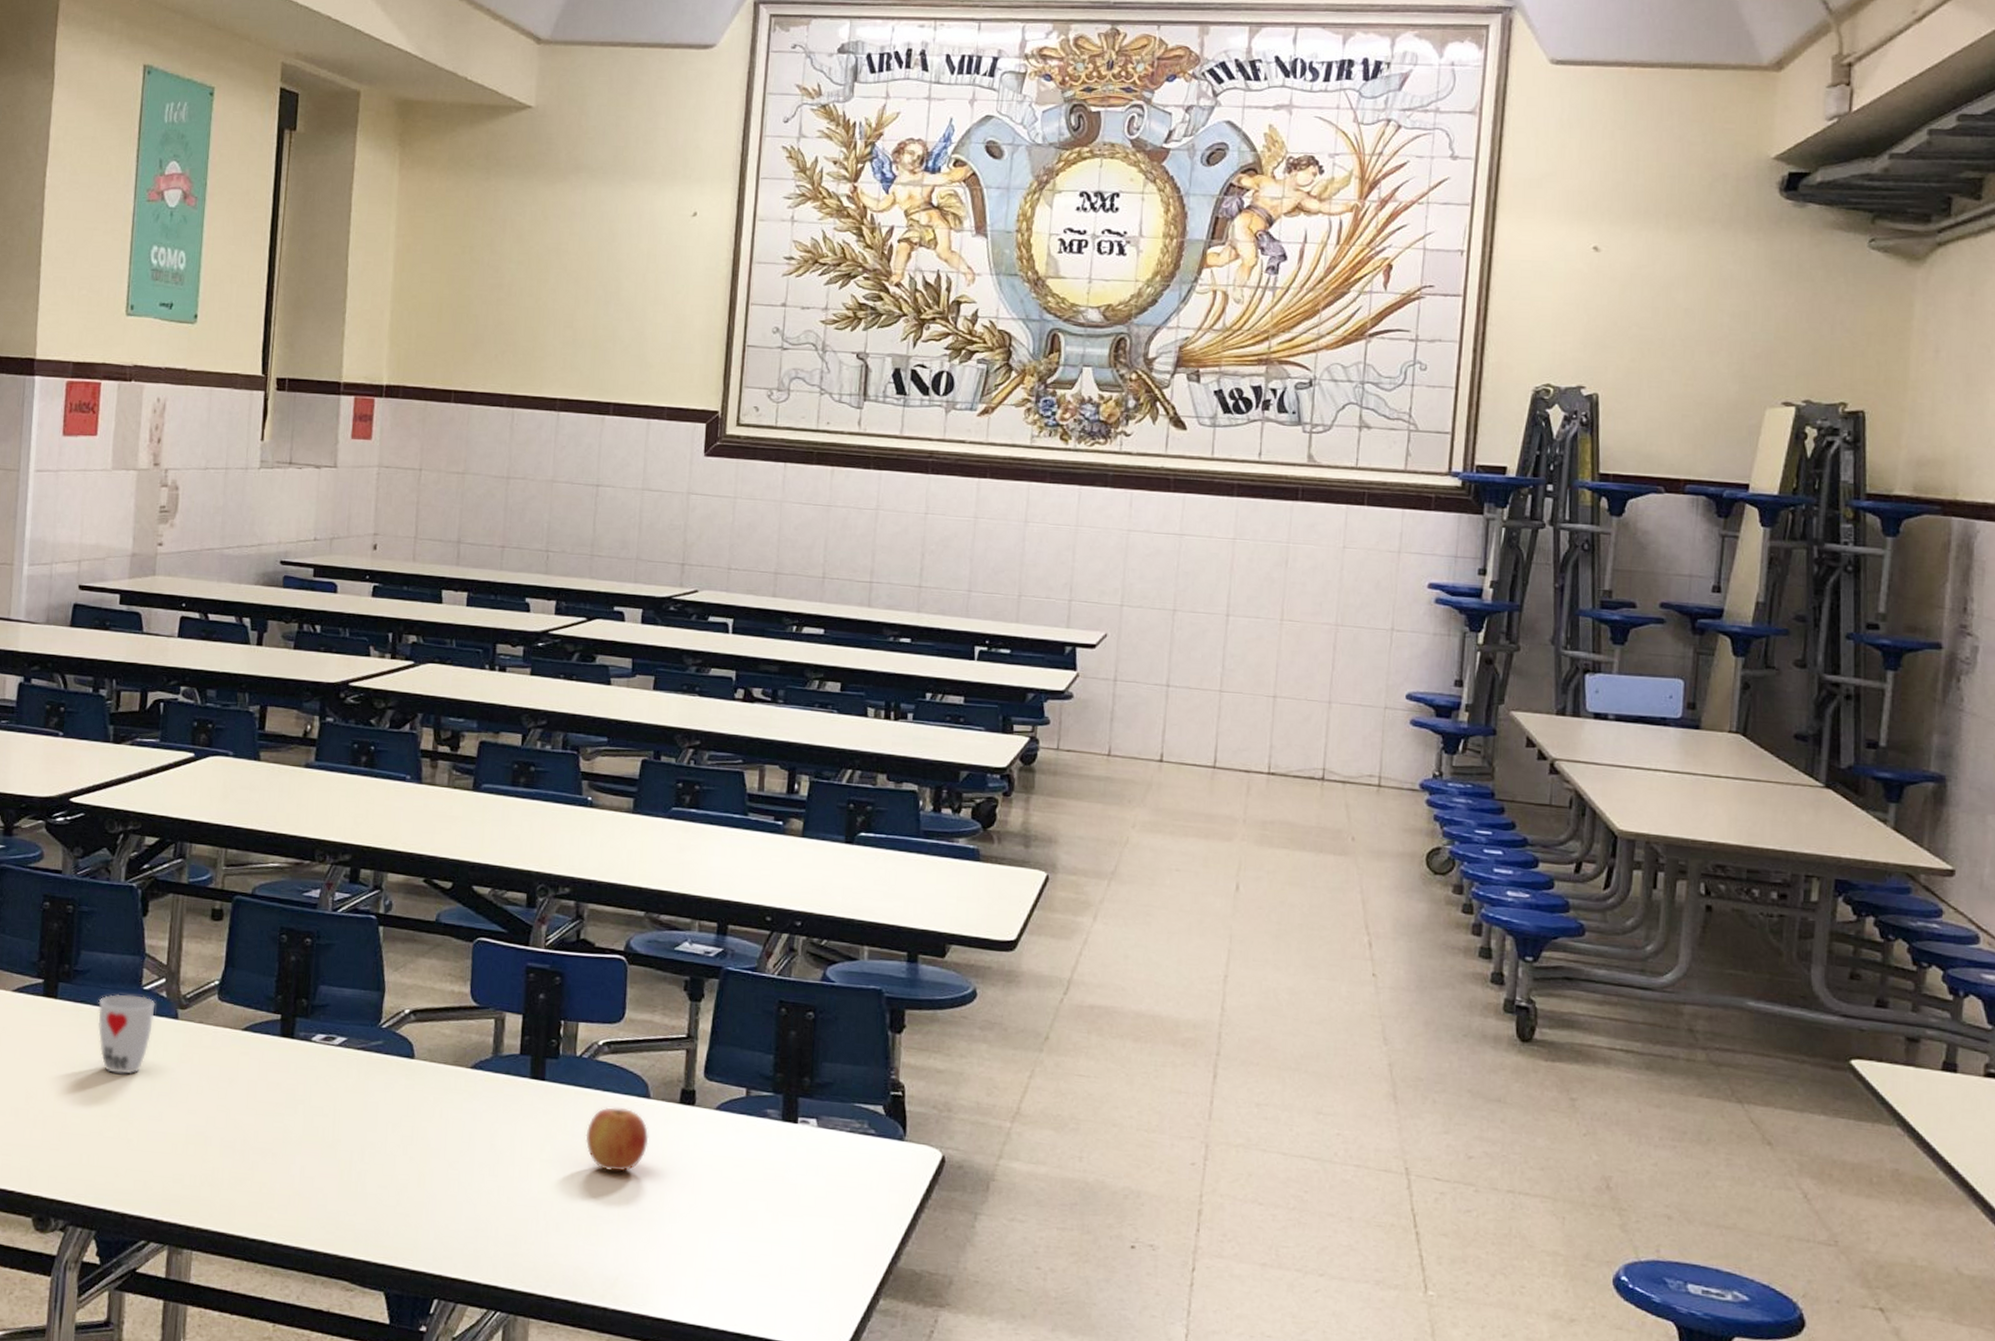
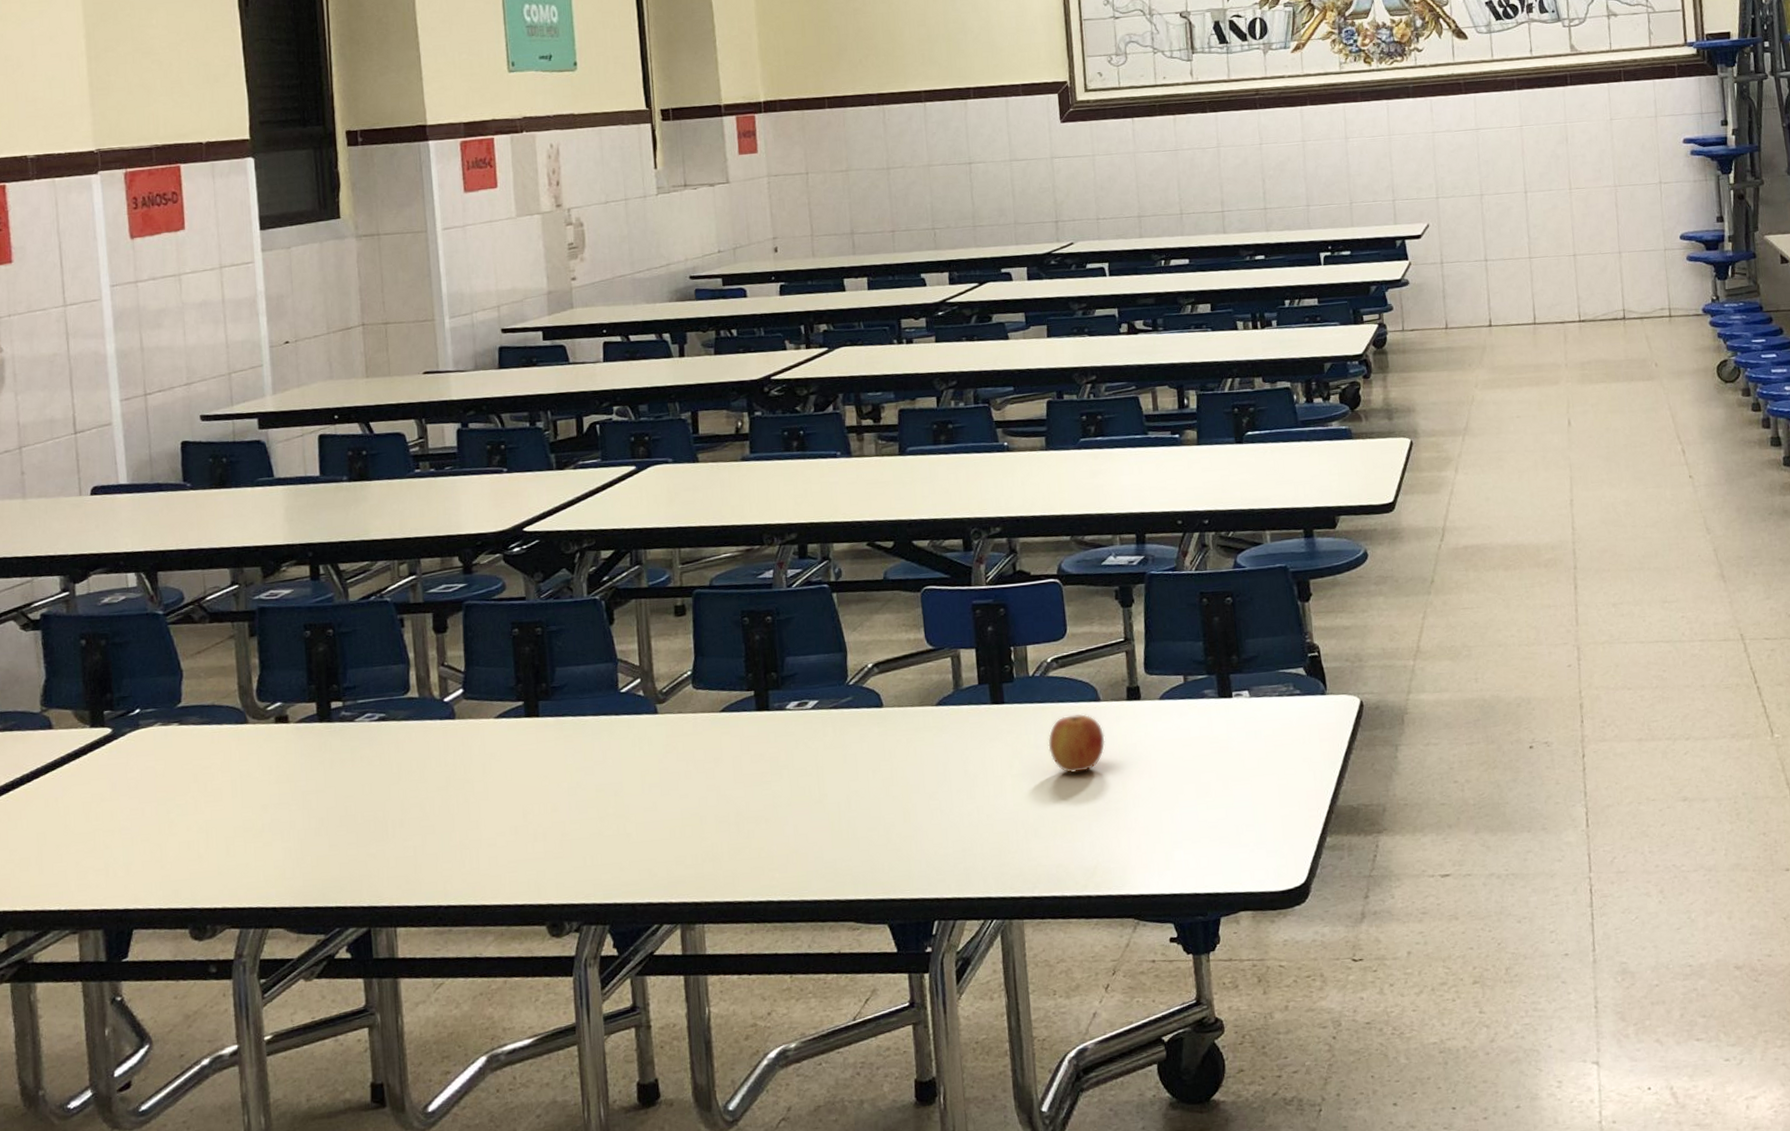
cup: present [98,994,156,1075] -> none [579,698,635,776]

